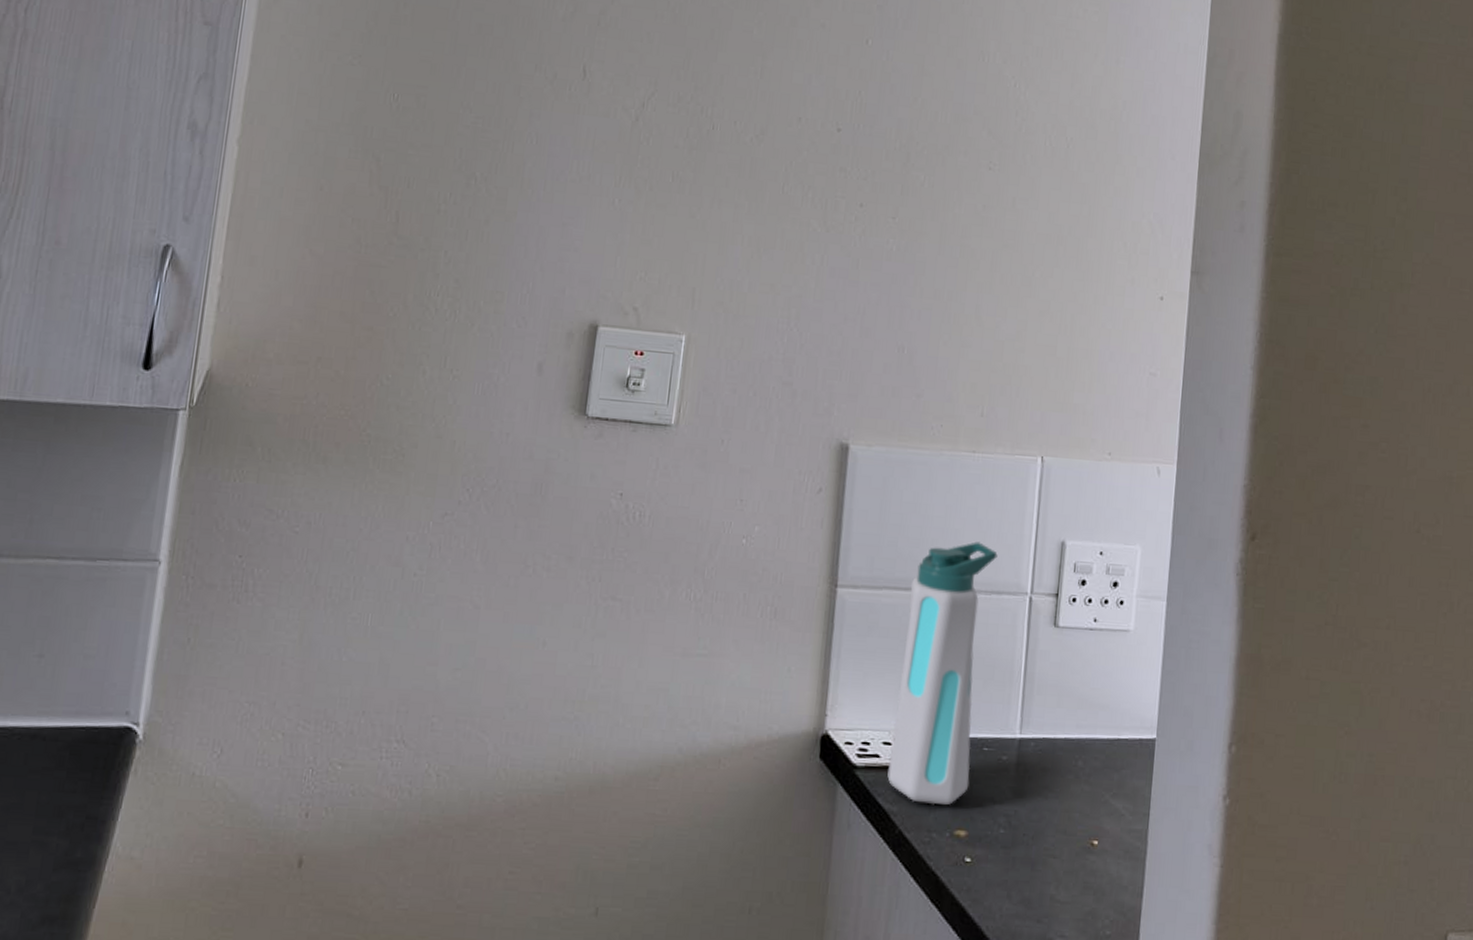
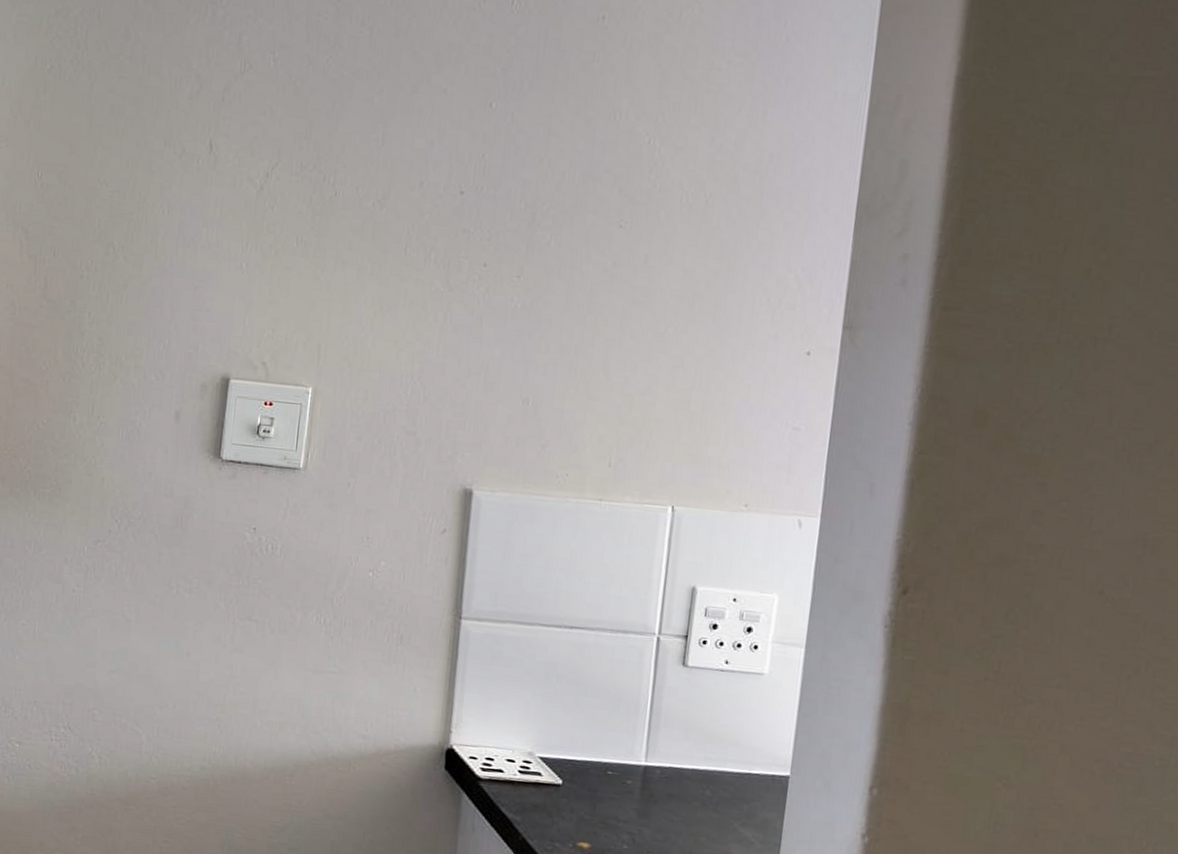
water bottle: present [887,541,998,805] -> none [511,583,625,819]

